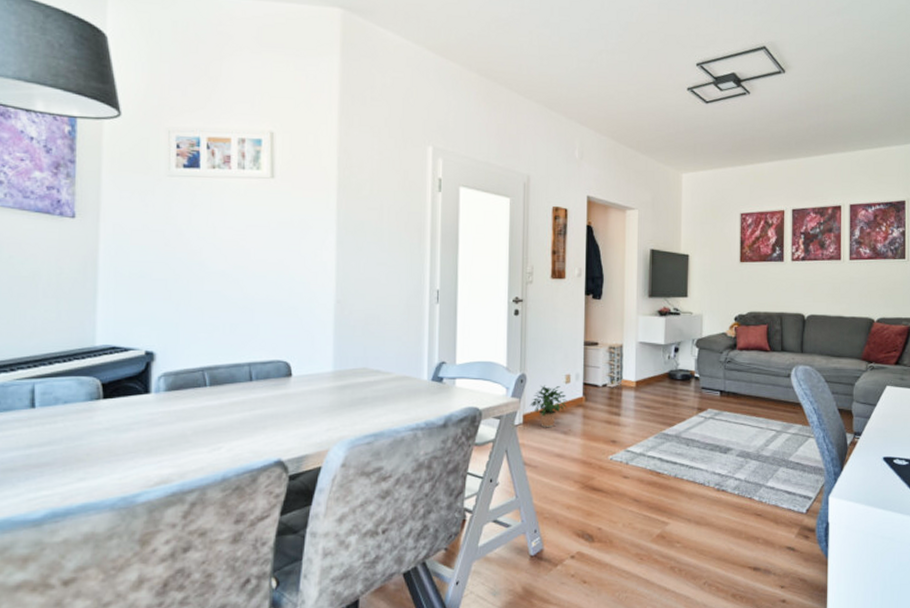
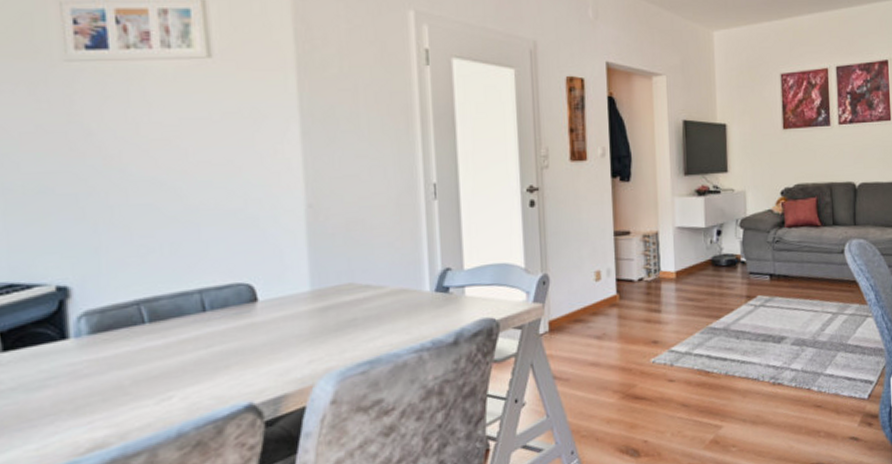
potted plant: present [529,385,568,428] -> none [555,285,600,335]

